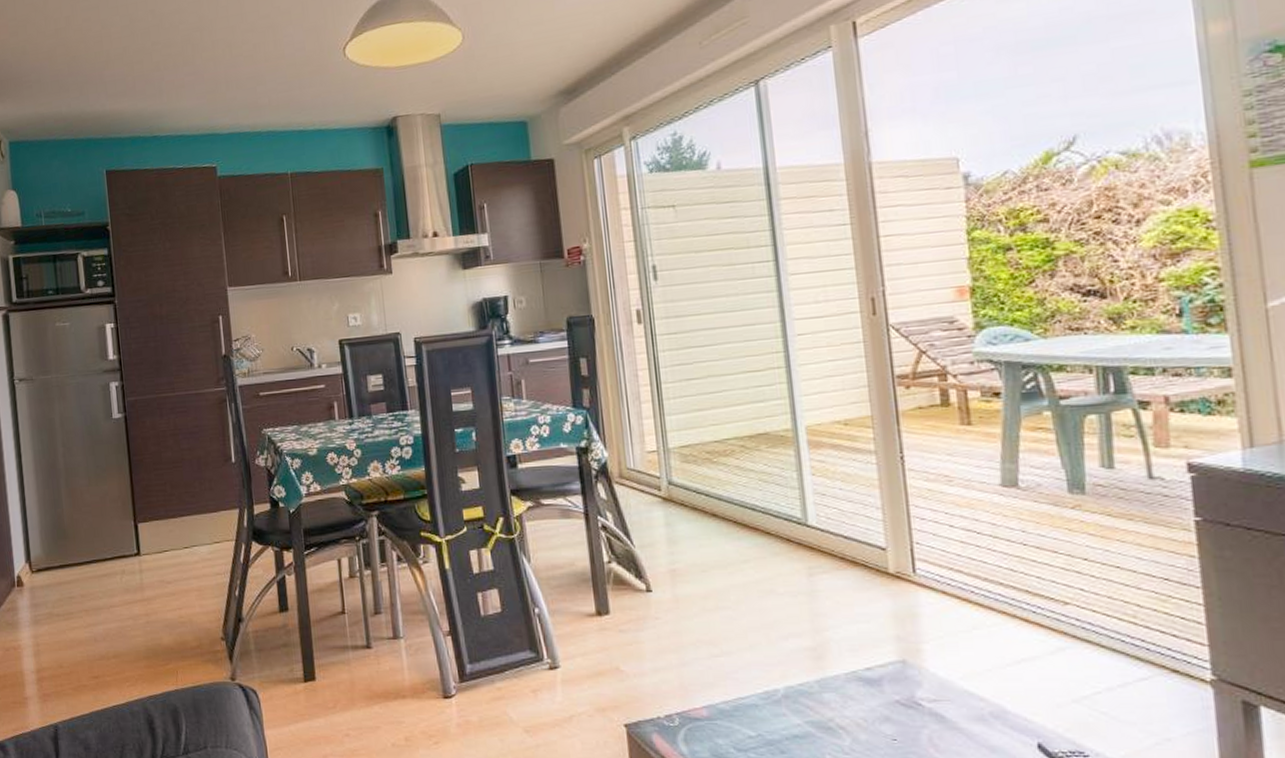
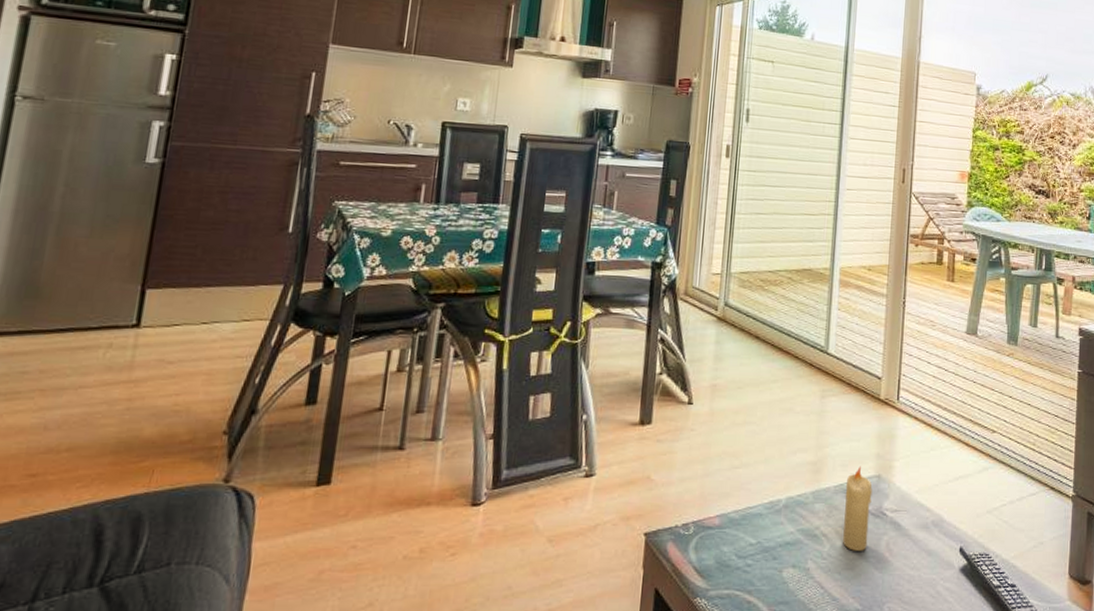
candle: none [859,650,902,746] -> present [843,466,873,551]

